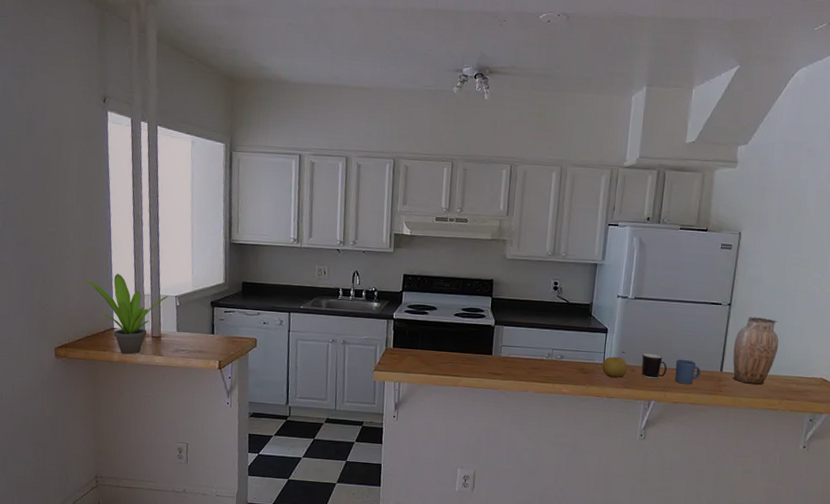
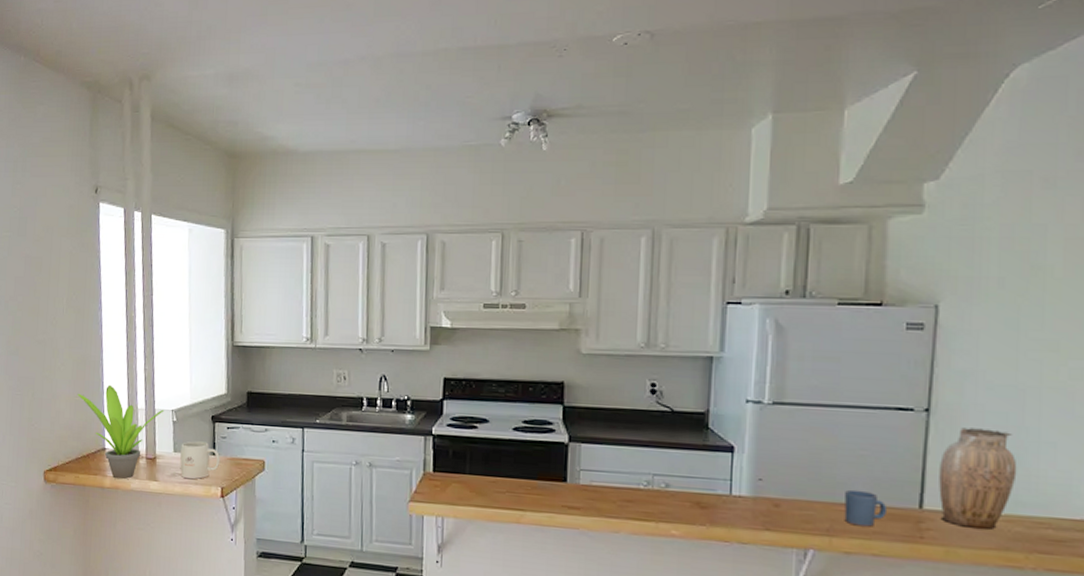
mug: none [182,322,219,355] -> present [180,441,221,480]
fruit: present [602,356,628,378] -> none [728,485,769,516]
mug: present [641,353,667,380] -> none [789,480,830,519]

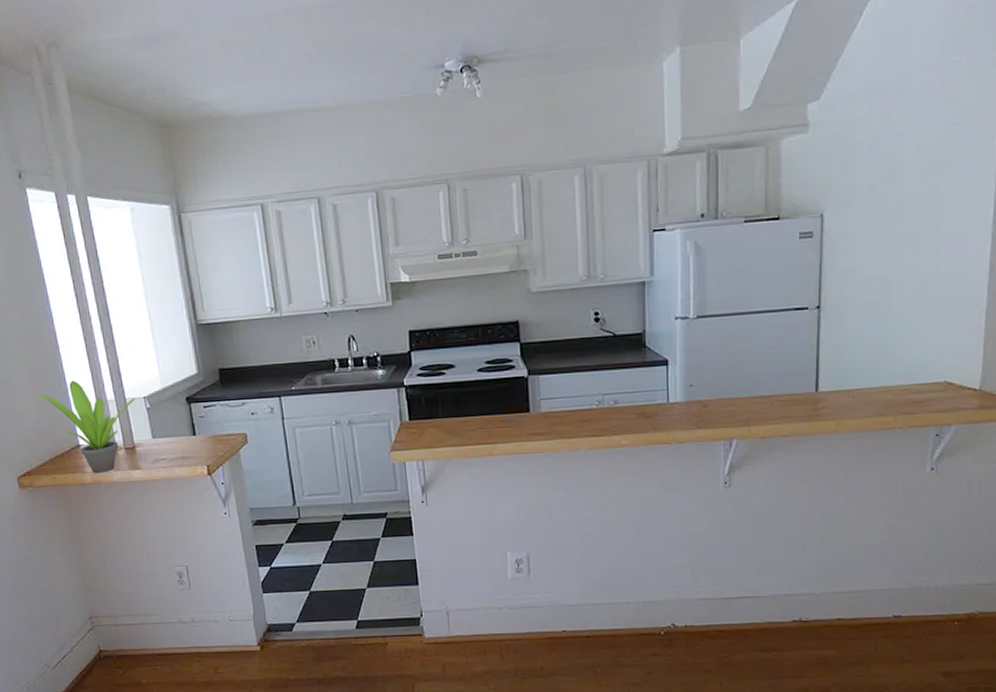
mug: present [180,441,221,480] -> none [159,424,202,463]
mug: present [844,489,888,527] -> none [759,383,792,414]
vase: present [939,427,1017,531] -> none [829,317,887,403]

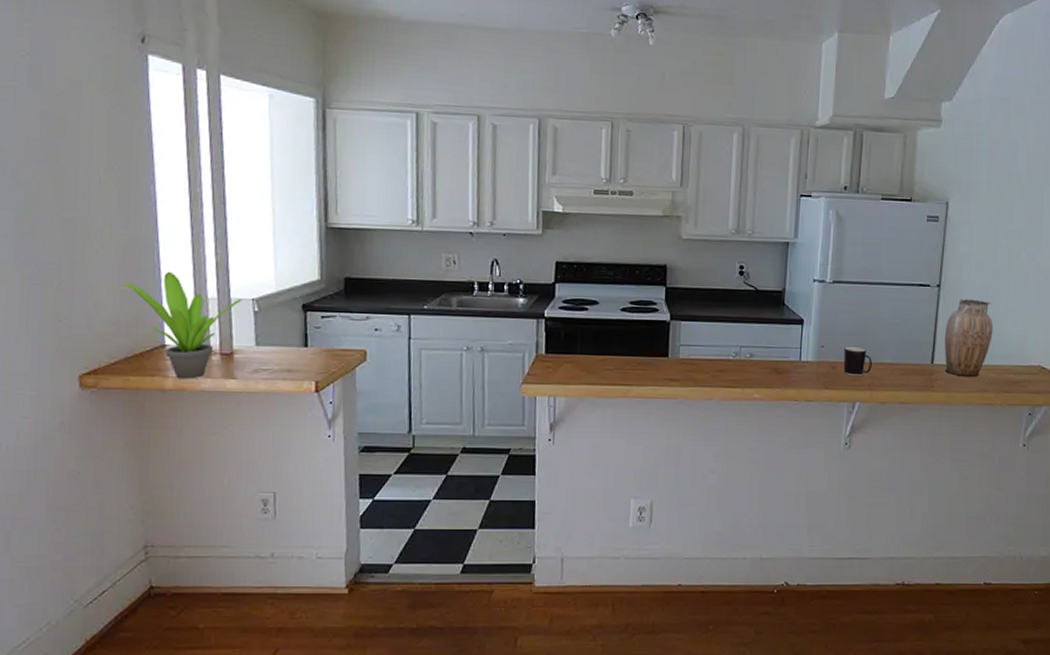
mug: none [714,381,748,414] -> present [843,346,872,377]
vase: none [829,317,887,403] -> present [944,299,994,378]

